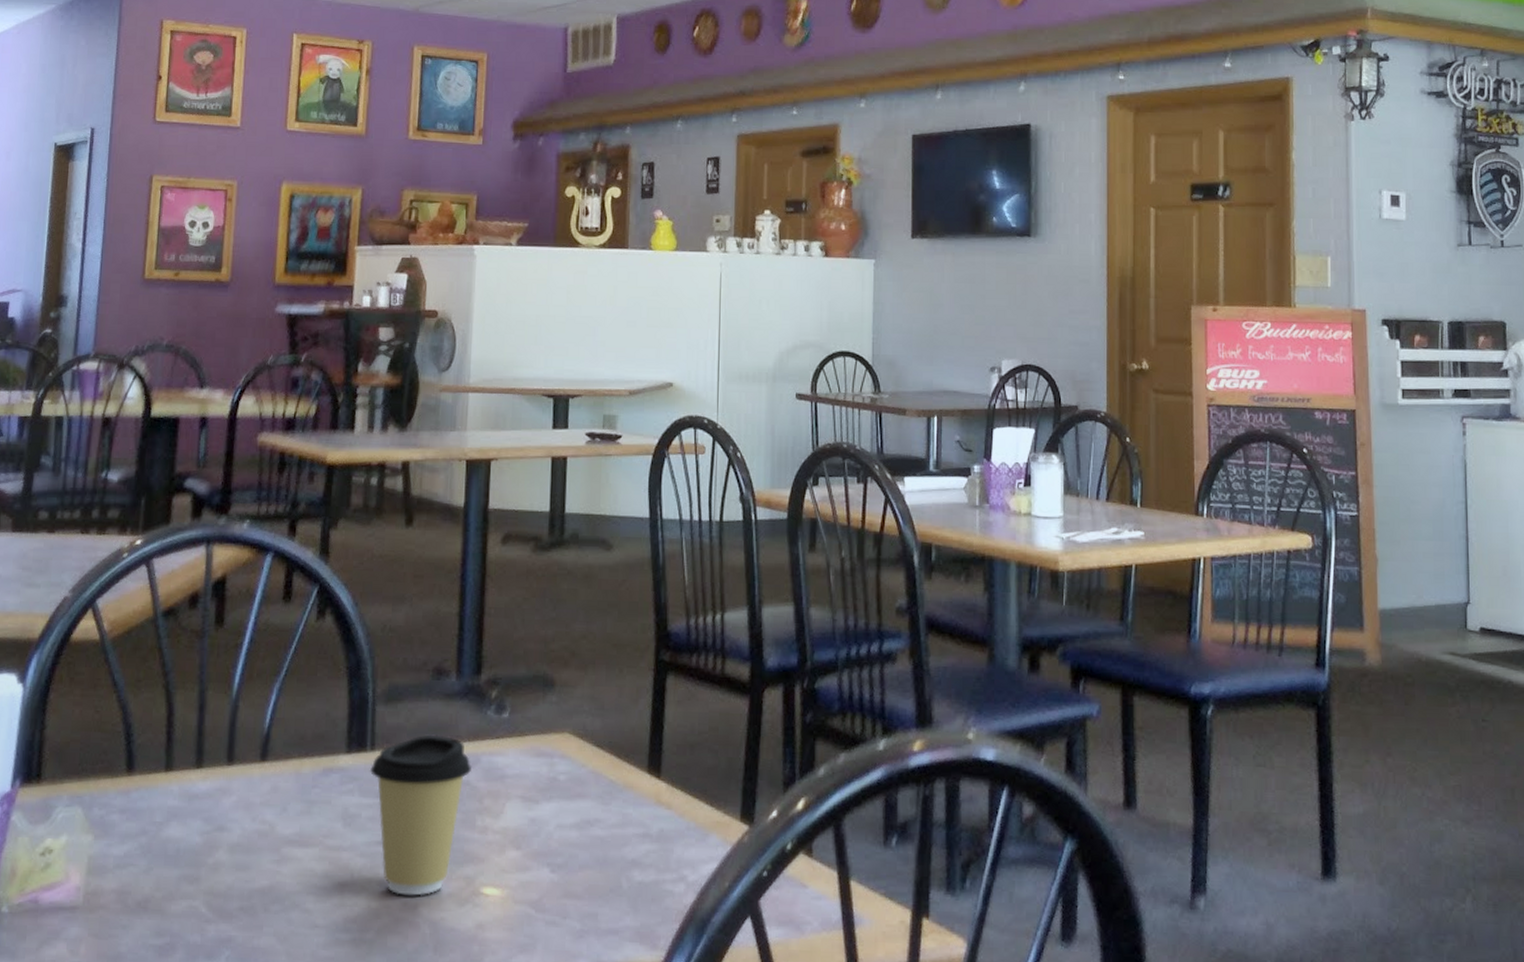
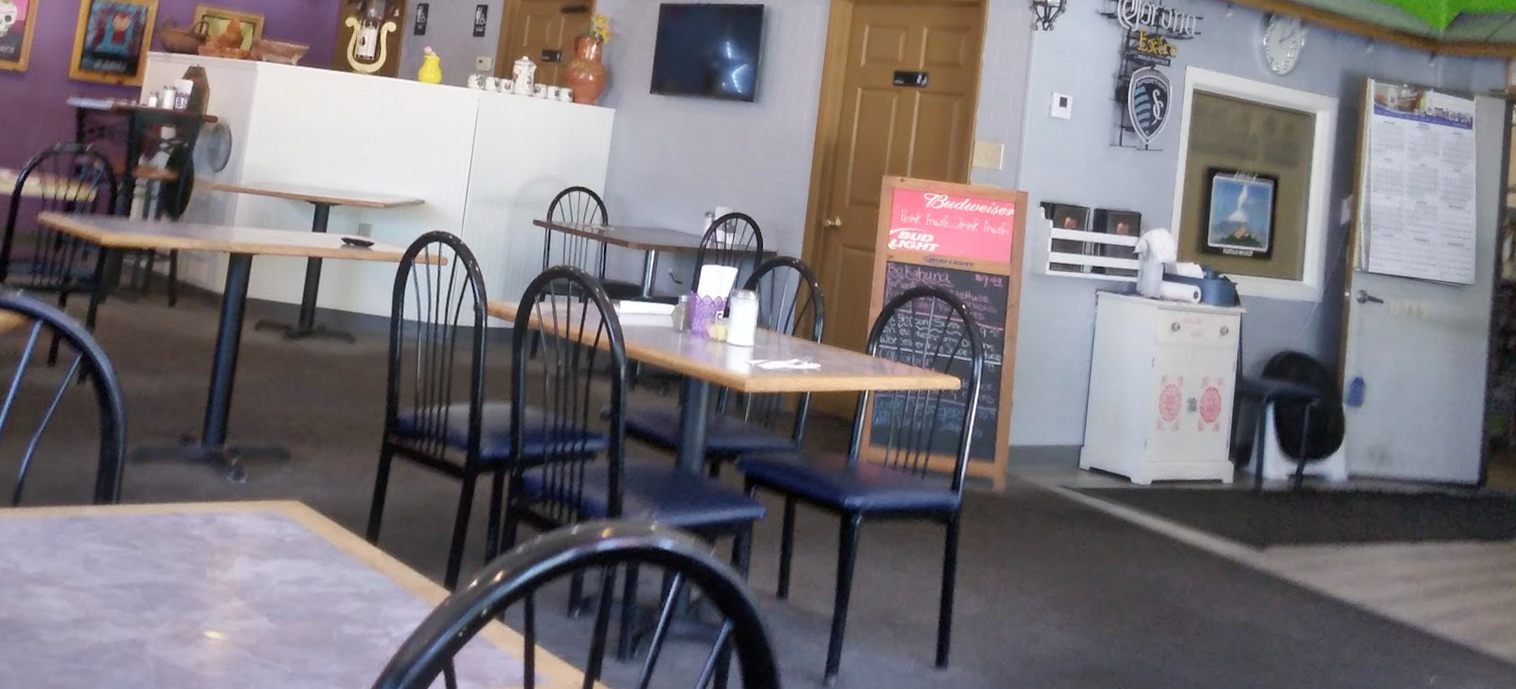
coffee cup: present [369,735,473,896] -> none [112,494,208,635]

